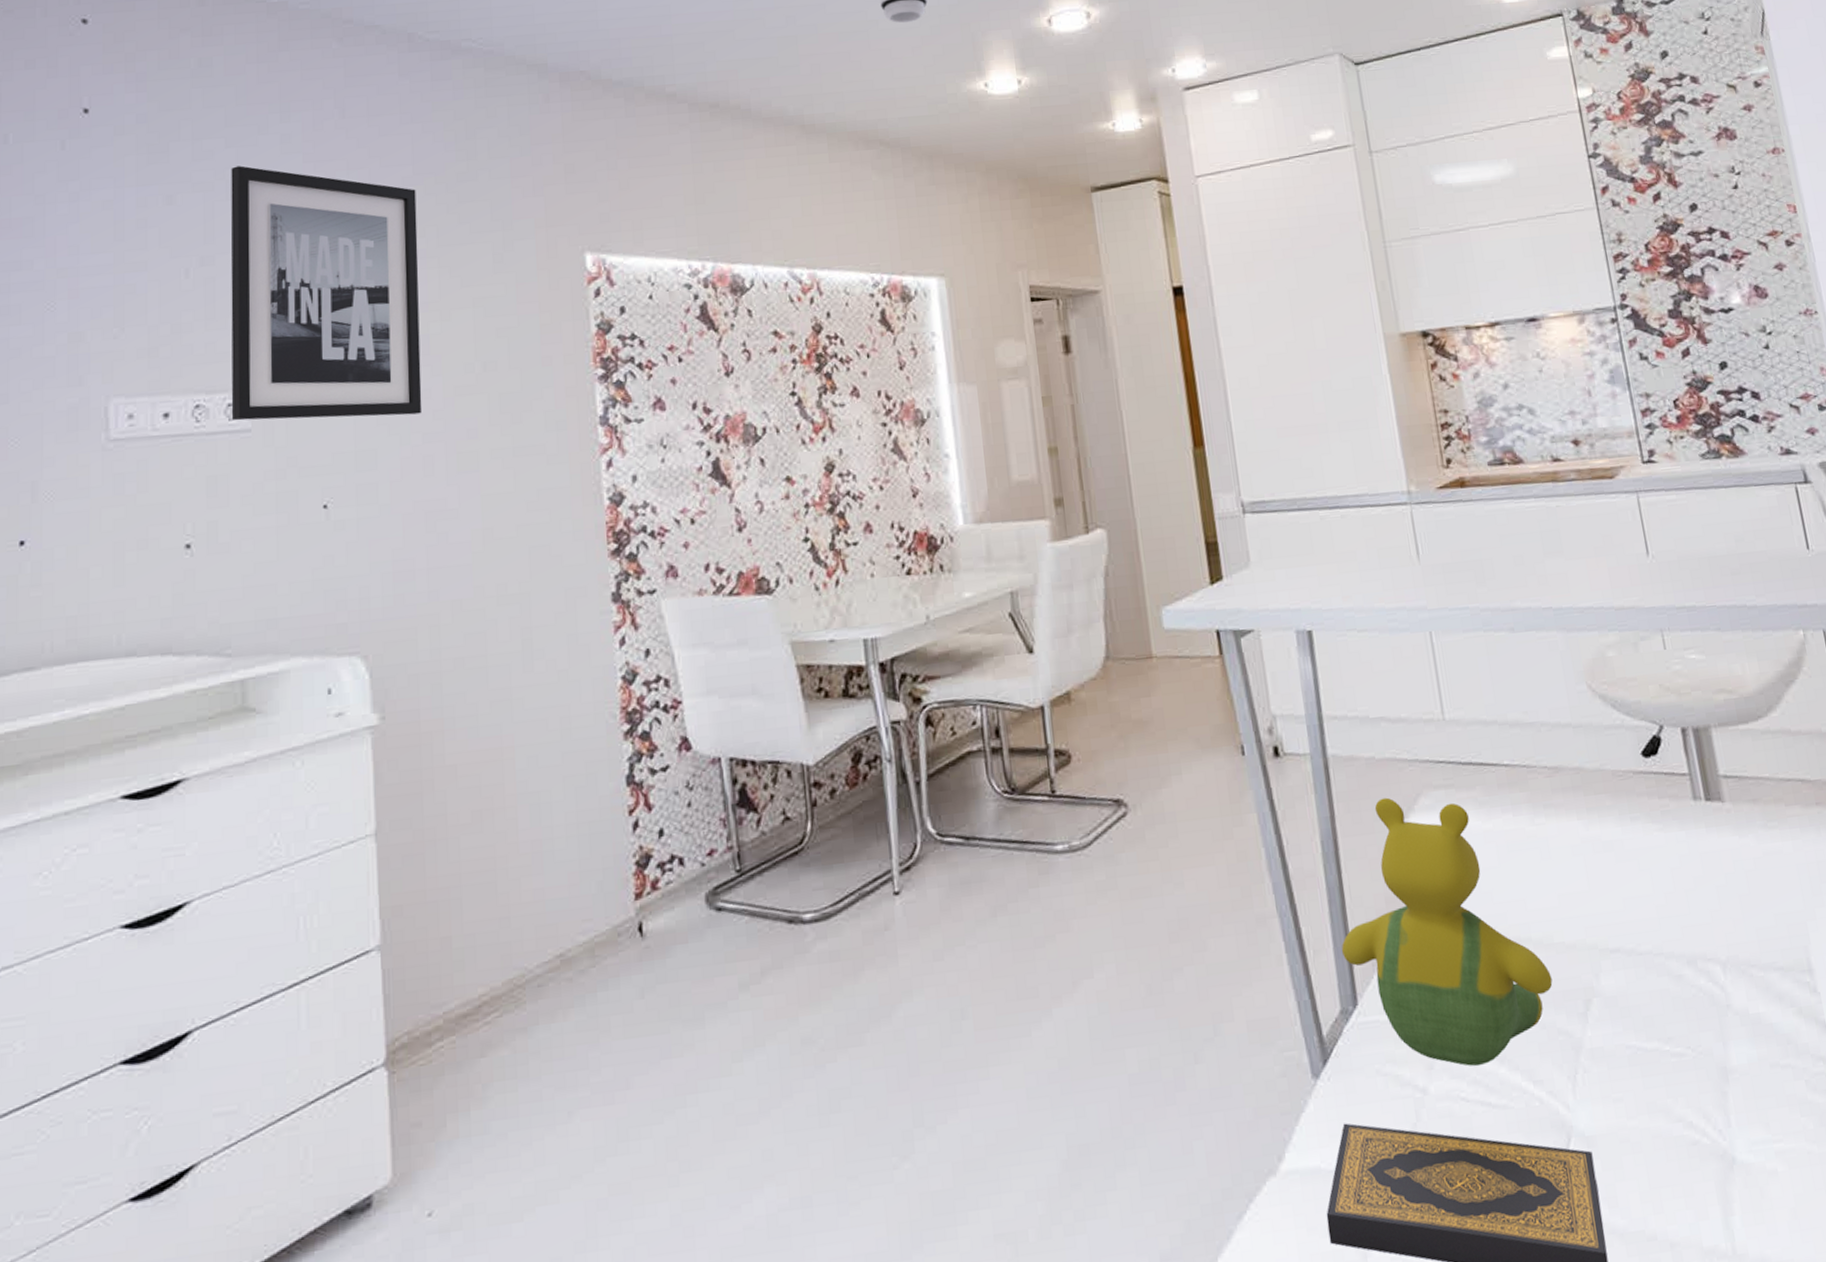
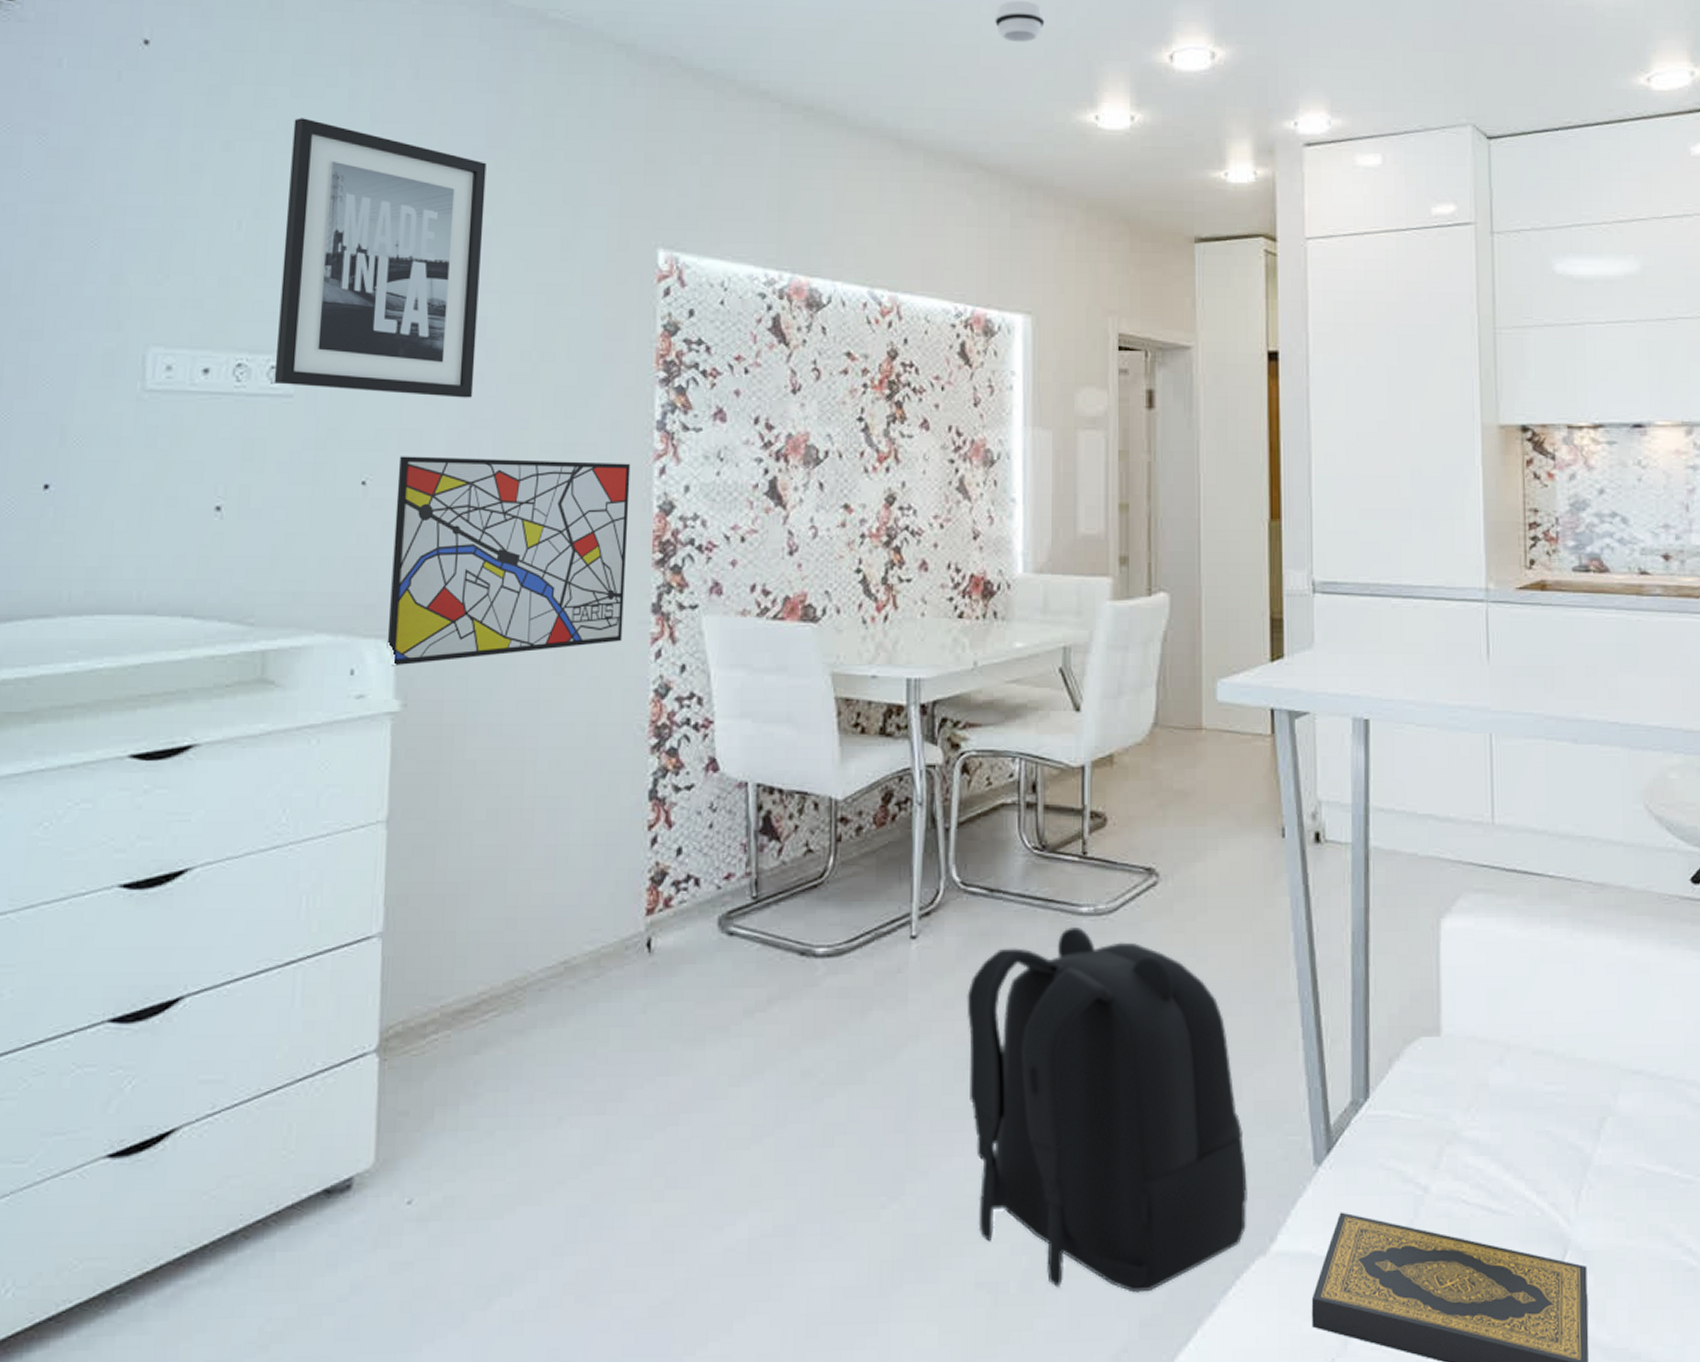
wall art: none [357,460,586,682] -> present [386,456,631,666]
backpack: none [954,865,1253,1232] -> present [966,926,1247,1293]
teddy bear: present [1341,797,1553,1066] -> none [1359,895,1569,1170]

